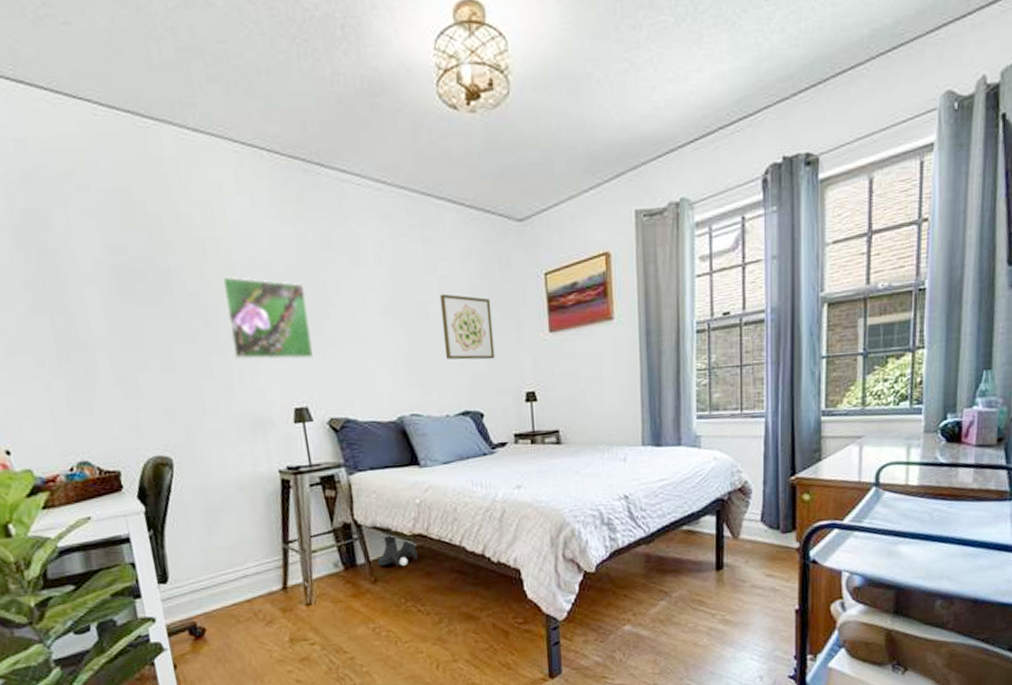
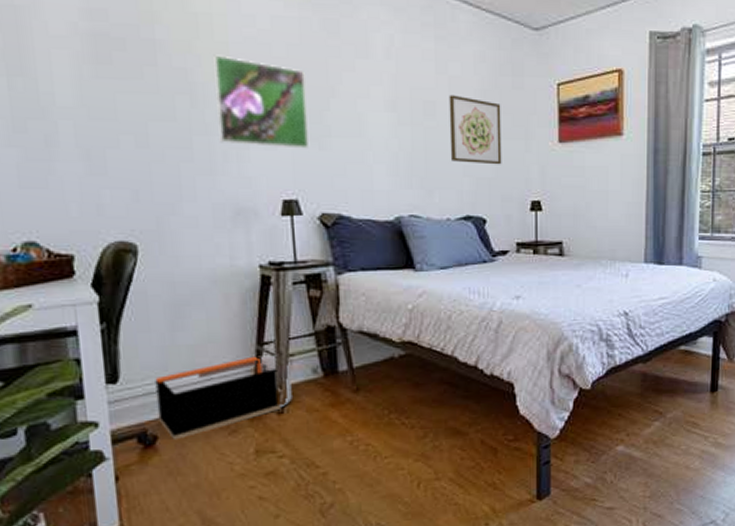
storage bin: none [198,552,318,632] -> present [155,355,292,441]
boots: present [378,534,418,566] -> none [362,341,406,375]

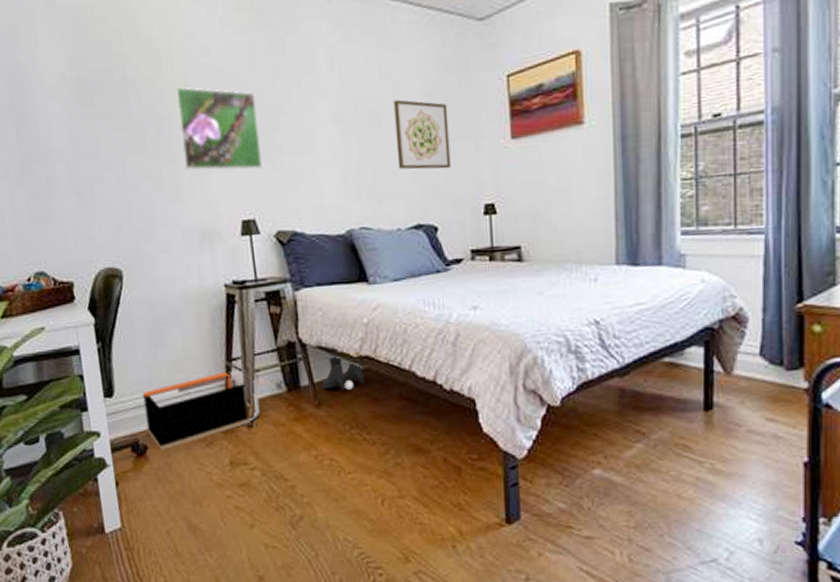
boots: none [362,341,406,375] -> present [322,355,364,390]

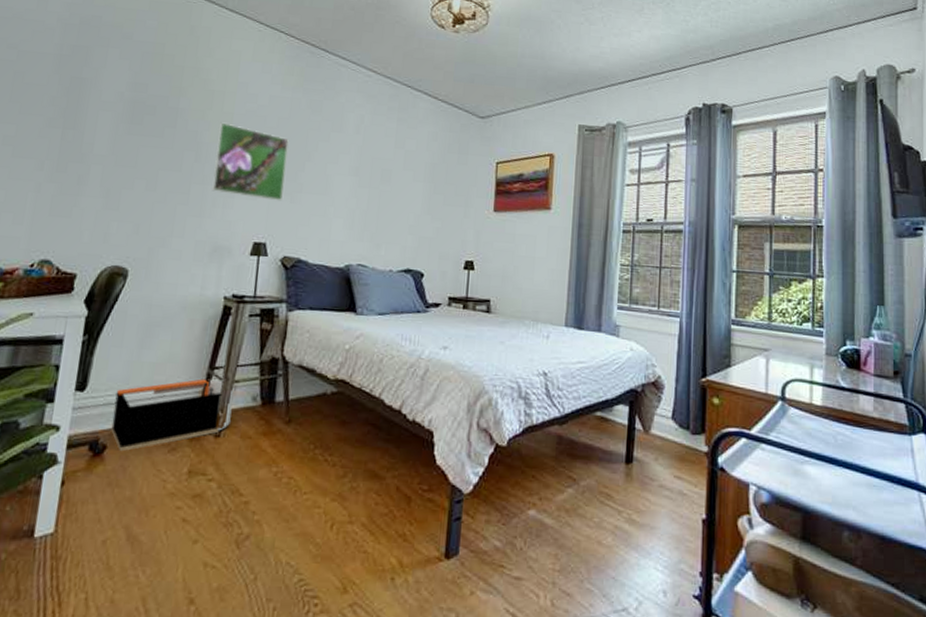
boots: present [322,355,364,390] -> none [296,376,338,410]
wall art: present [393,99,451,170] -> none [398,165,447,227]

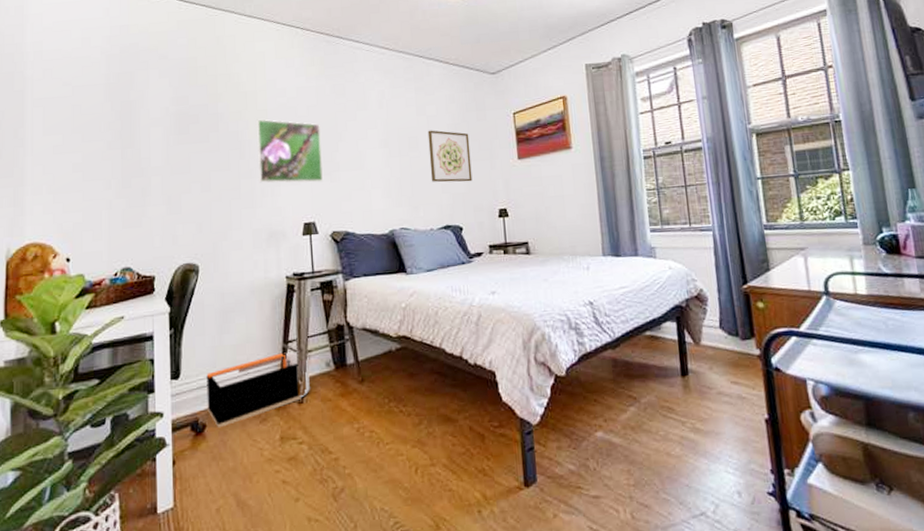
wall art: none [398,165,447,227] -> present [427,130,473,183]

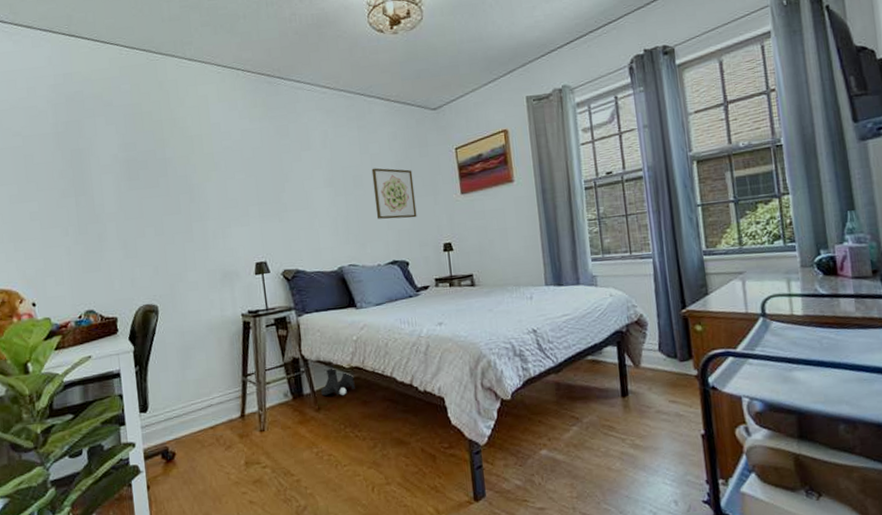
storage bin: present [206,351,310,428] -> none [172,384,270,456]
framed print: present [256,119,323,183] -> none [203,162,272,226]
boots: none [365,336,402,367] -> present [321,367,355,396]

